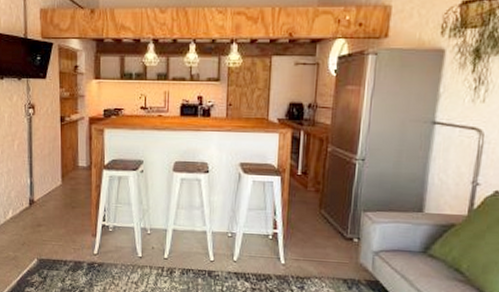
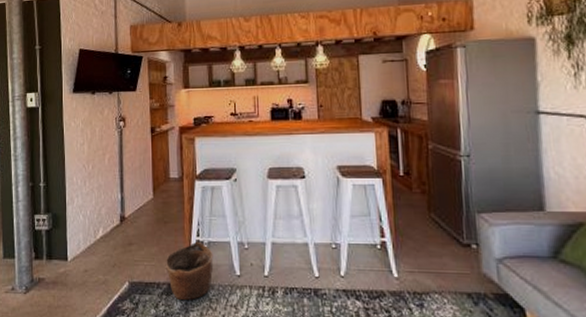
basket: none [72,225,118,277] -> present [165,241,213,301]

